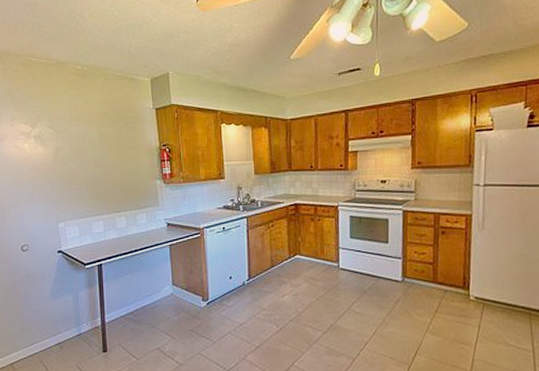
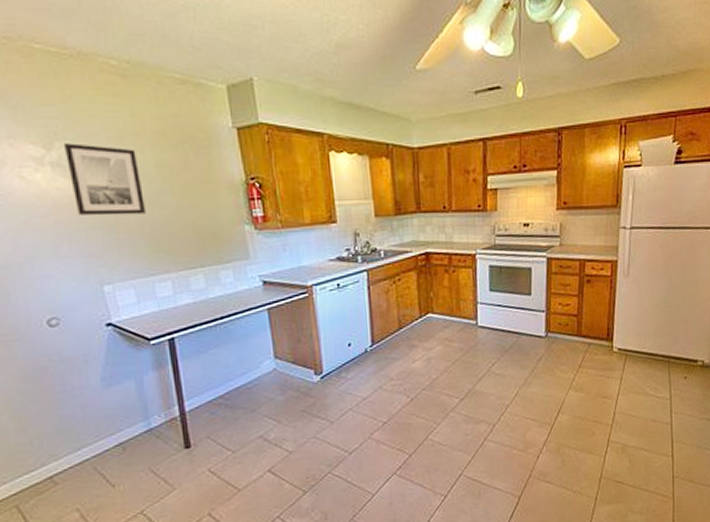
wall art: none [43,123,90,173] -> present [63,143,146,216]

